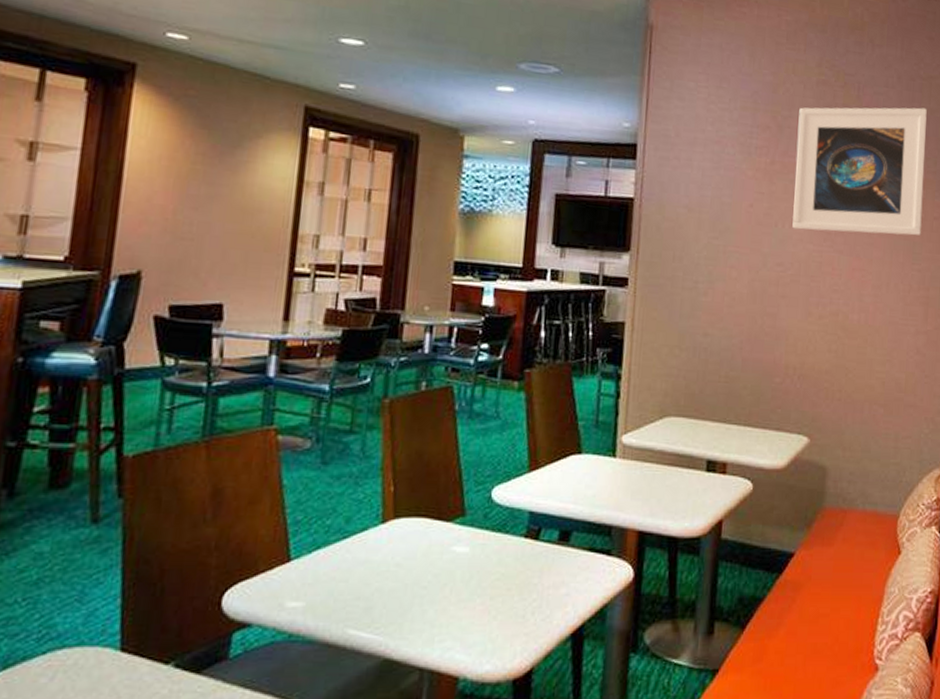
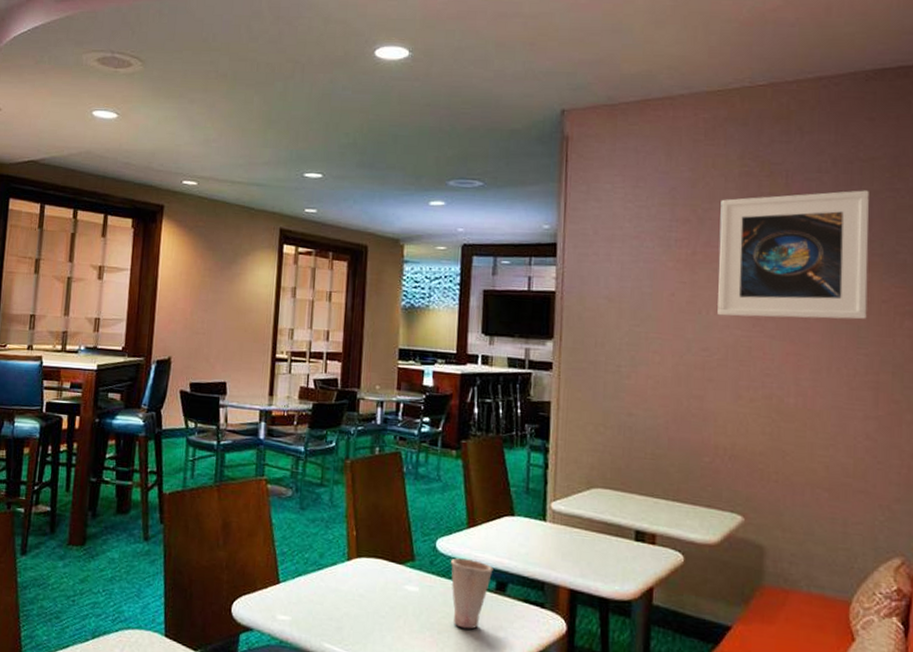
cup: none [508,508,557,590] -> present [451,558,494,629]

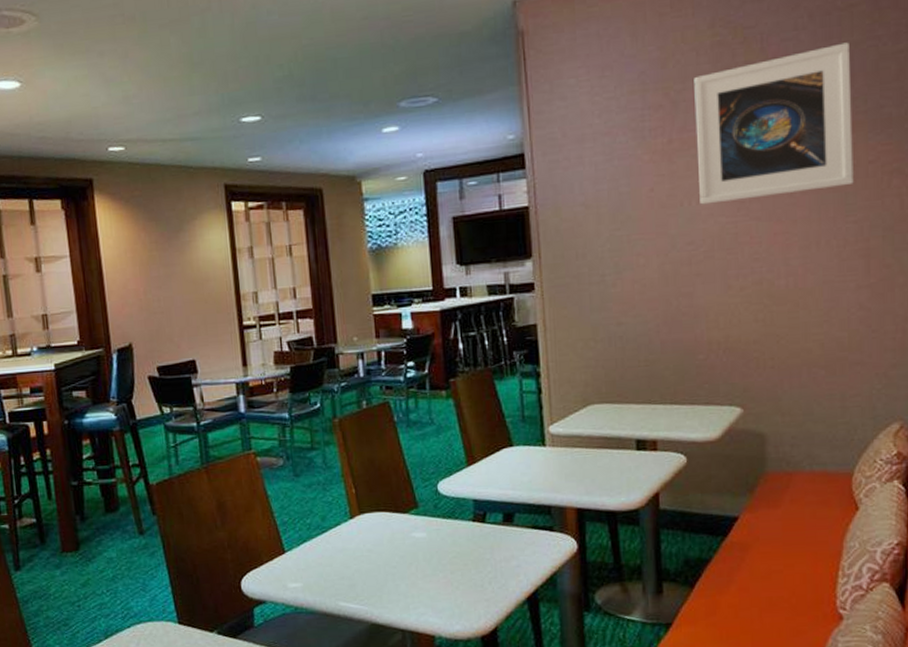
cup: present [451,558,494,629] -> none [455,496,499,564]

